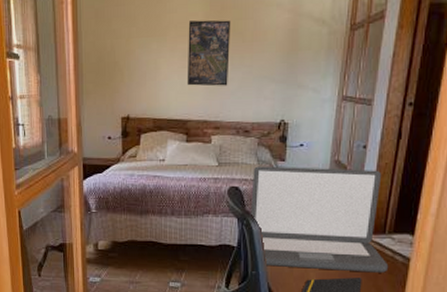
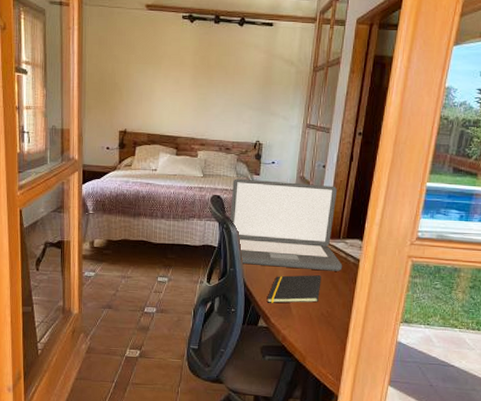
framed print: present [187,20,231,86] -> none [178,53,217,110]

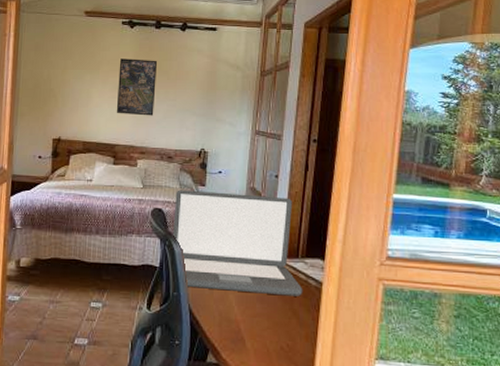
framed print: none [178,53,217,110] -> present [116,58,158,116]
notepad: present [268,275,322,303] -> none [217,300,279,335]

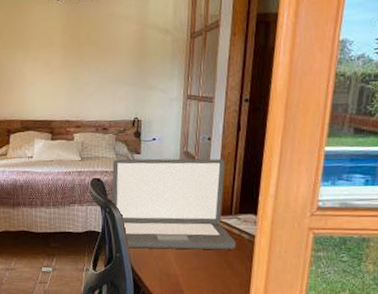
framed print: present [116,58,158,116] -> none [48,31,87,90]

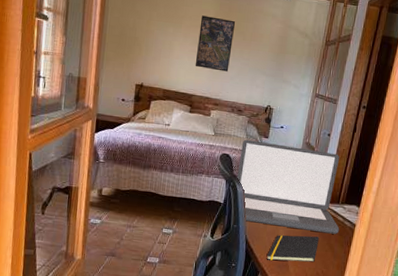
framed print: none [48,31,87,90] -> present [195,15,236,72]
notepad: none [158,255,215,287] -> present [267,235,319,263]

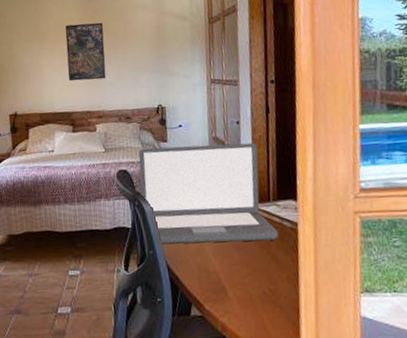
notepad: present [267,235,319,263] -> none [197,247,258,287]

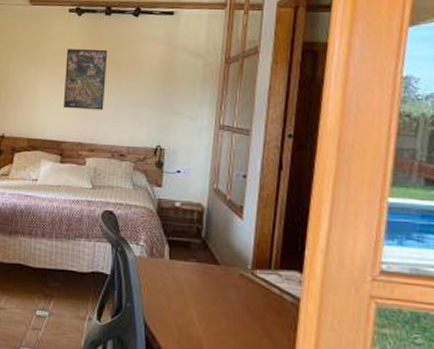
laptop: present [138,142,279,245] -> none [124,191,277,313]

